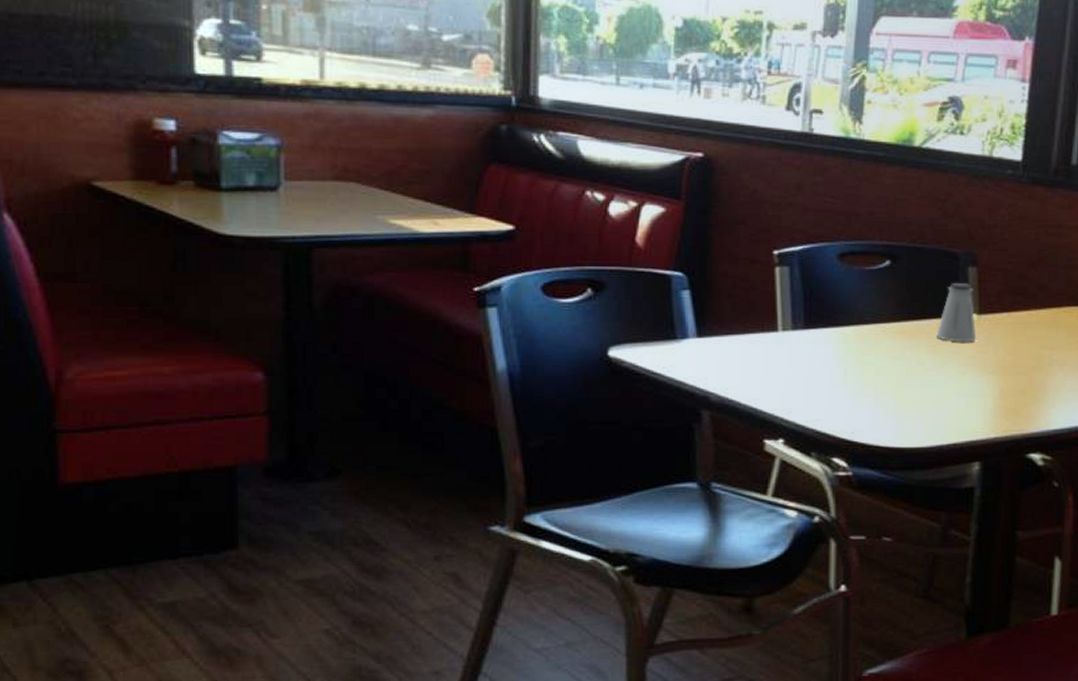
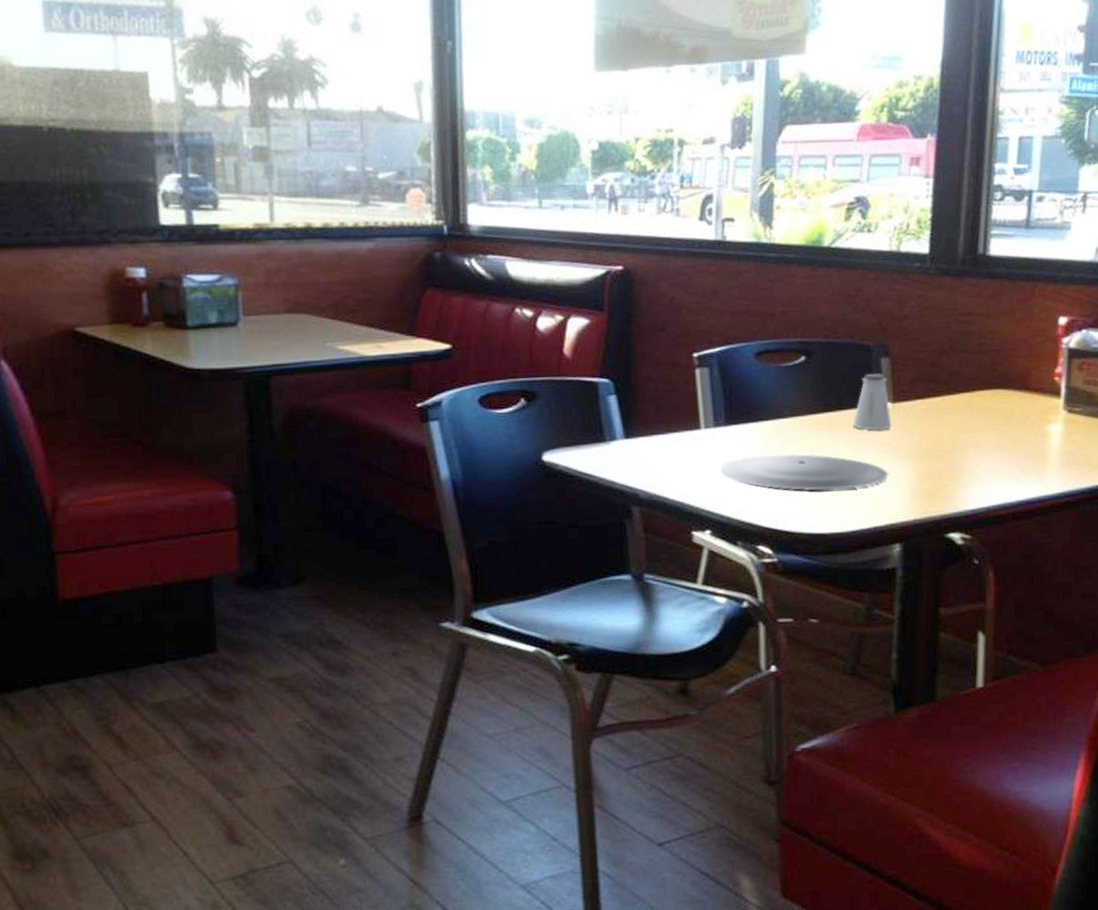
plate: none [796,362,970,403] -> present [719,454,888,492]

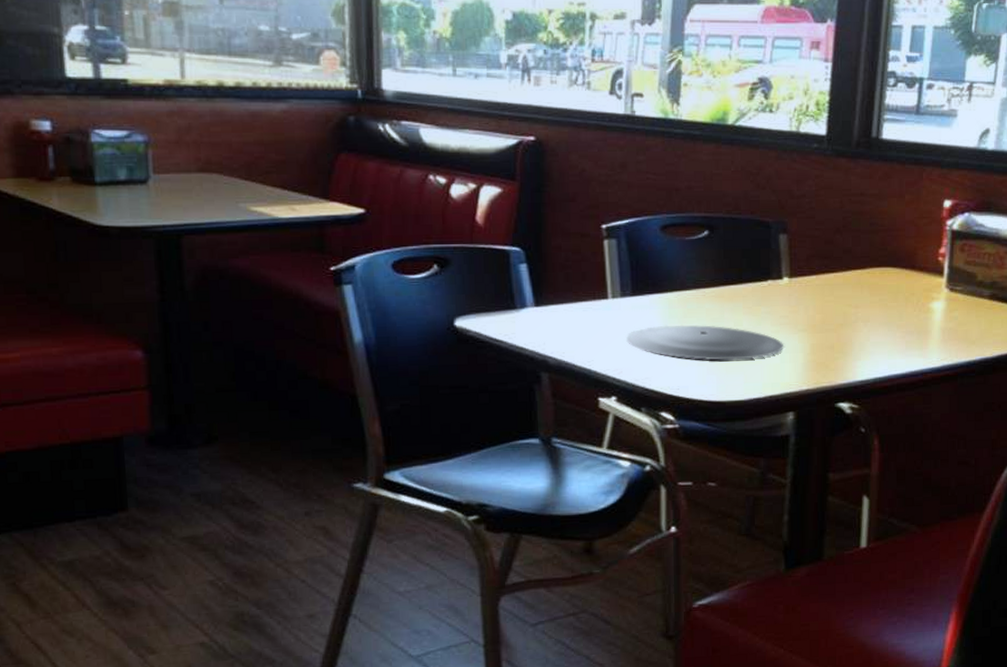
saltshaker: present [853,374,892,430] -> none [752,249,789,304]

